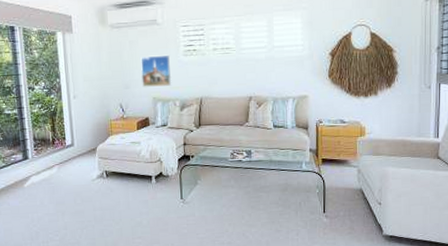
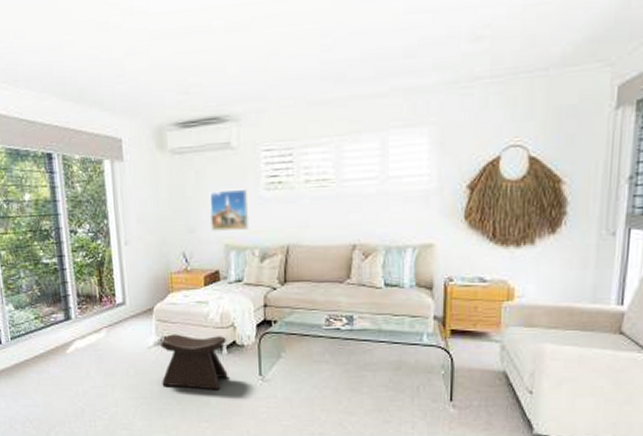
stool: none [102,168,156,212] -> present [160,334,228,390]

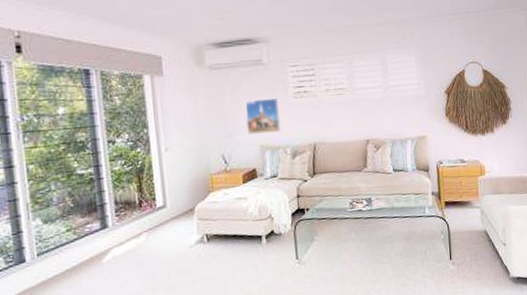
stool: present [160,334,228,390] -> none [202,227,268,282]

